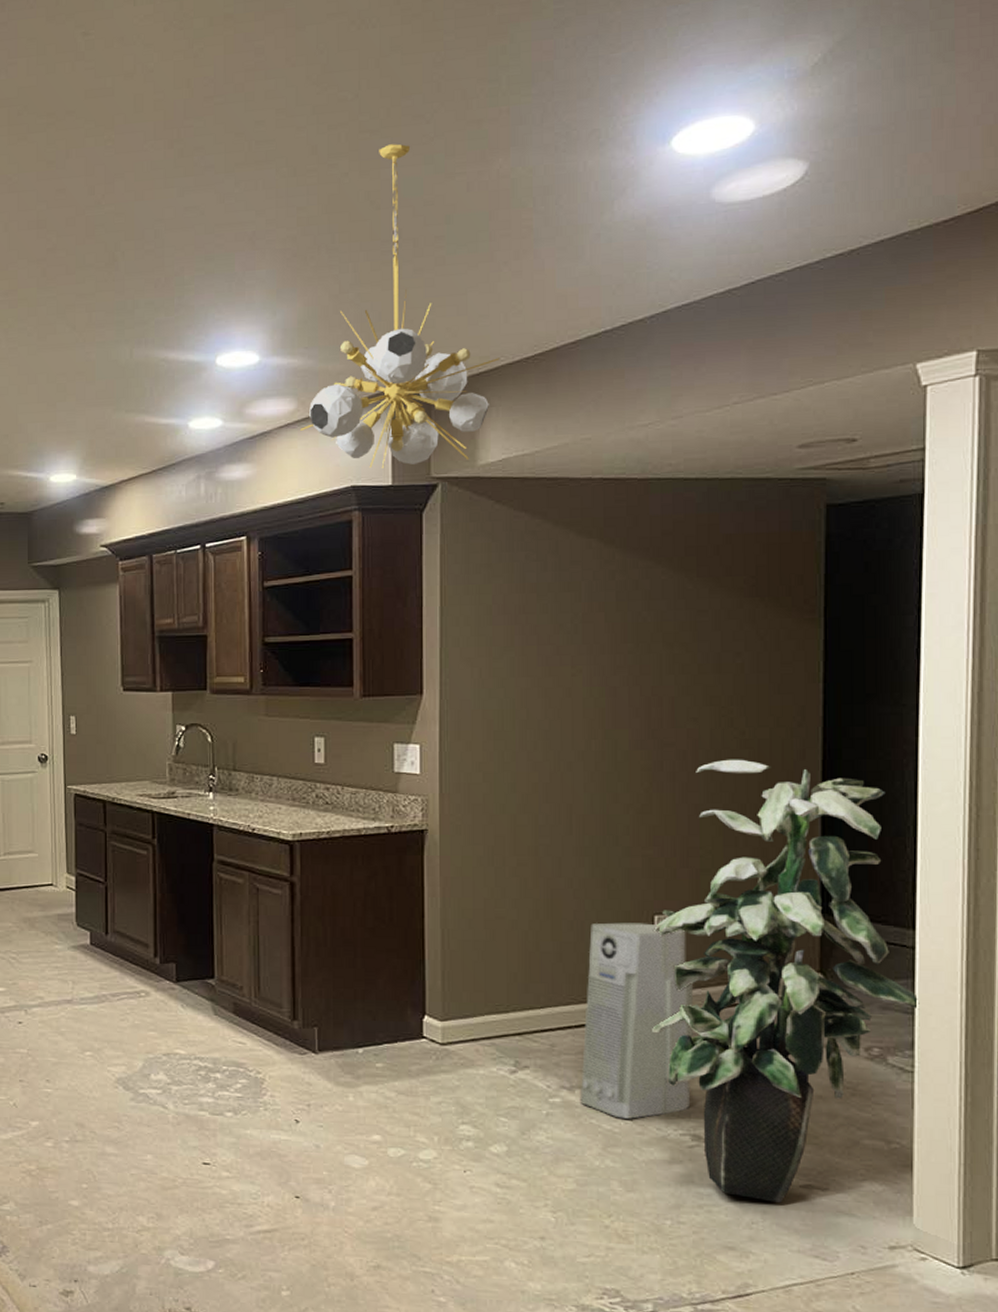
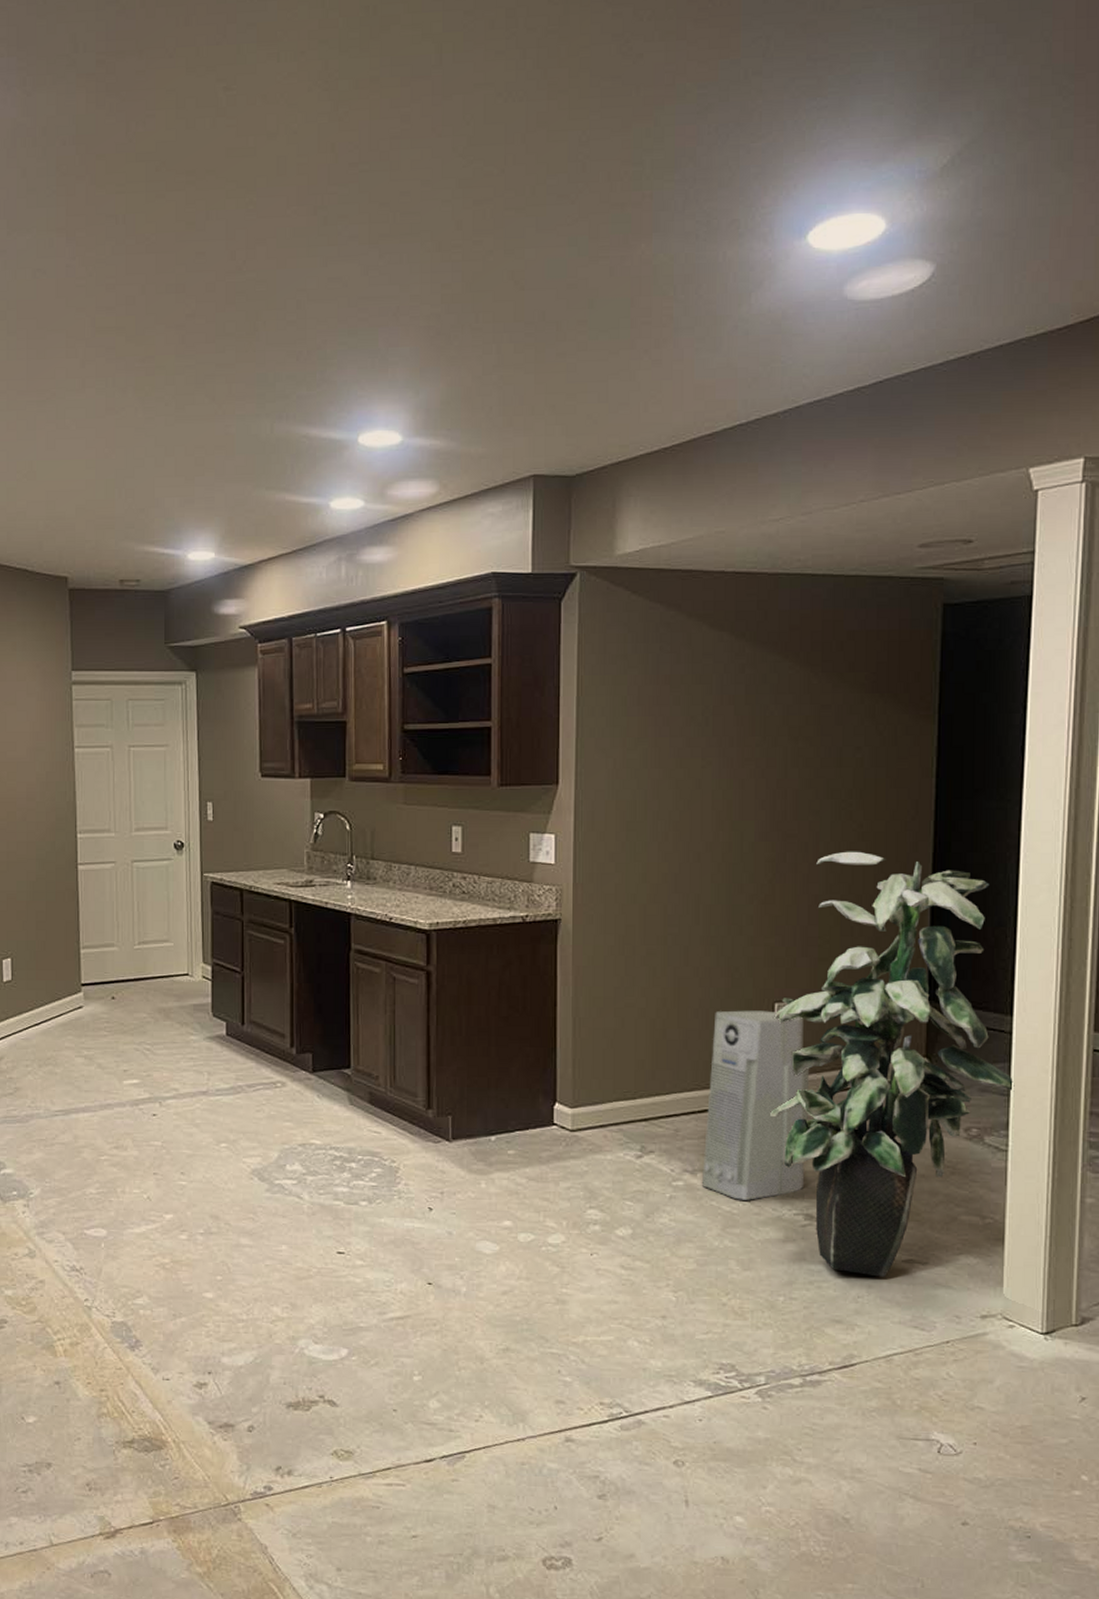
chandelier: present [300,144,500,468] -> none [442,223,639,555]

